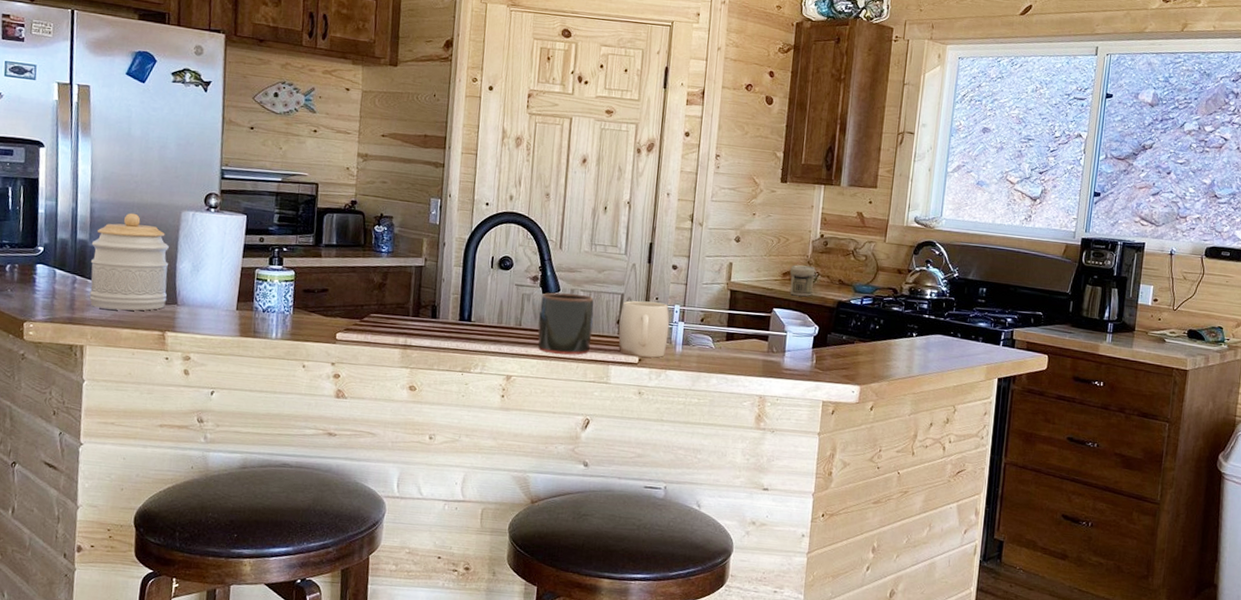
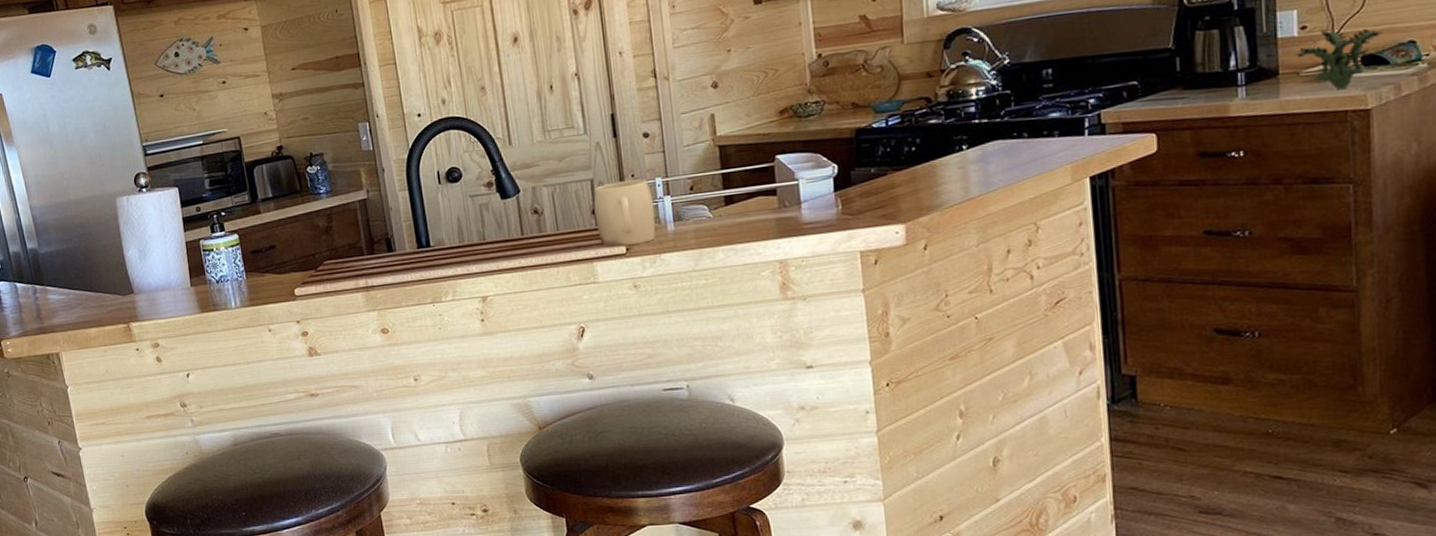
jar: present [89,213,169,311] -> none [41,211,124,313]
mug: present [538,292,594,356] -> none [501,190,567,264]
jar: present [789,264,816,297] -> none [787,95,822,135]
succulent plant: none [1148,305,1204,352] -> present [1296,28,1383,90]

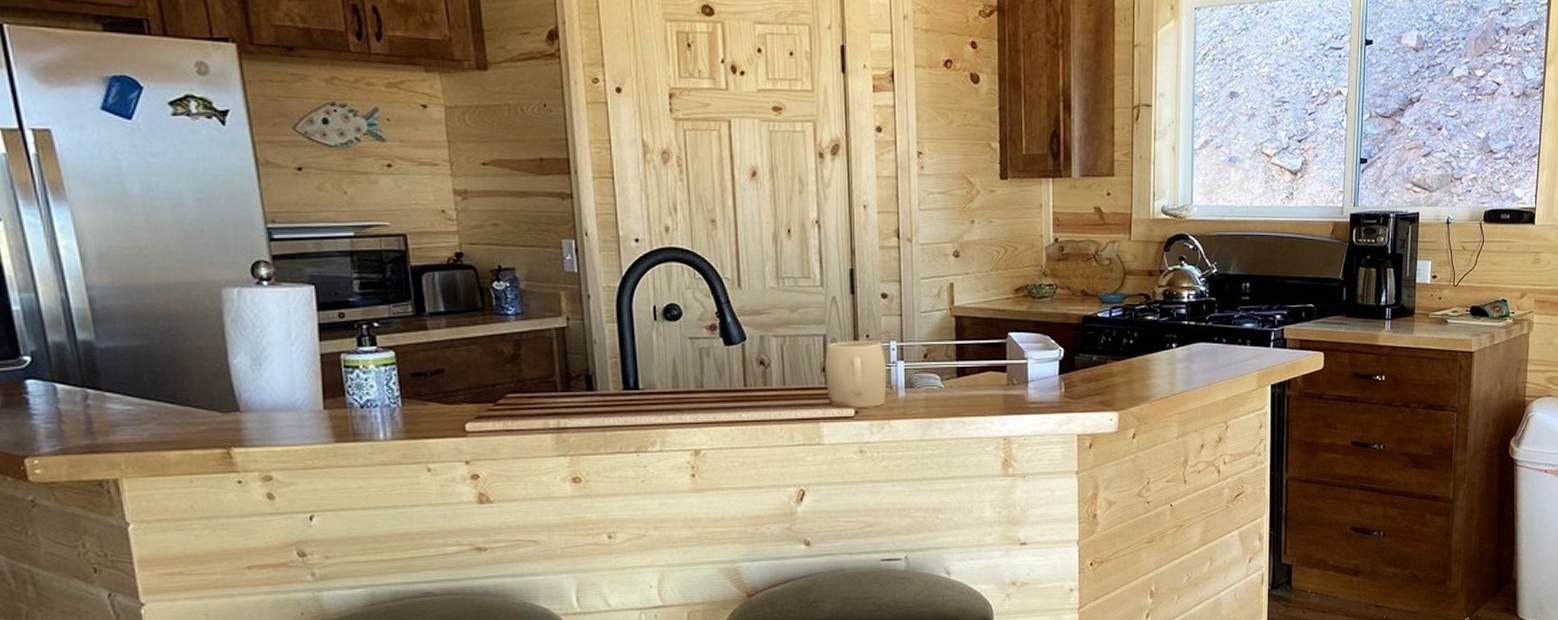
succulent plant: present [1296,28,1383,90] -> none [1428,281,1486,333]

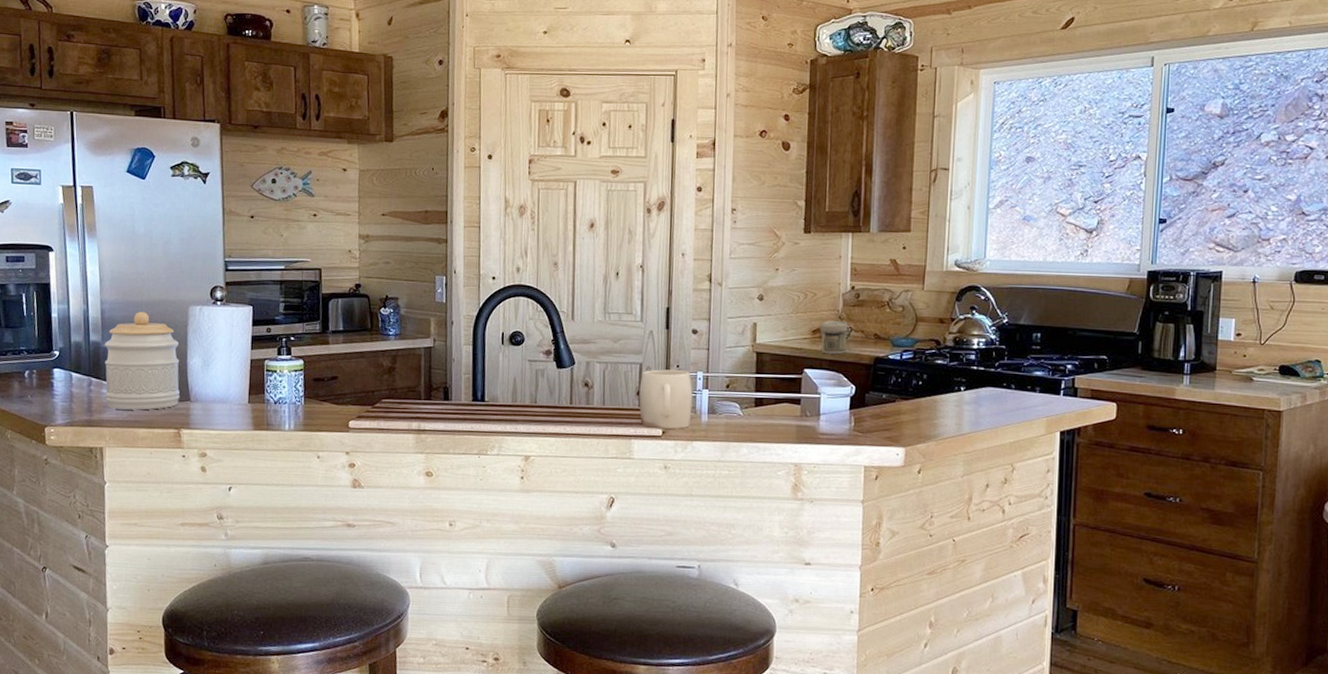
jar: none [99,298,225,428] -> present [104,311,180,410]
jar: none [1024,278,1053,315] -> present [820,321,848,355]

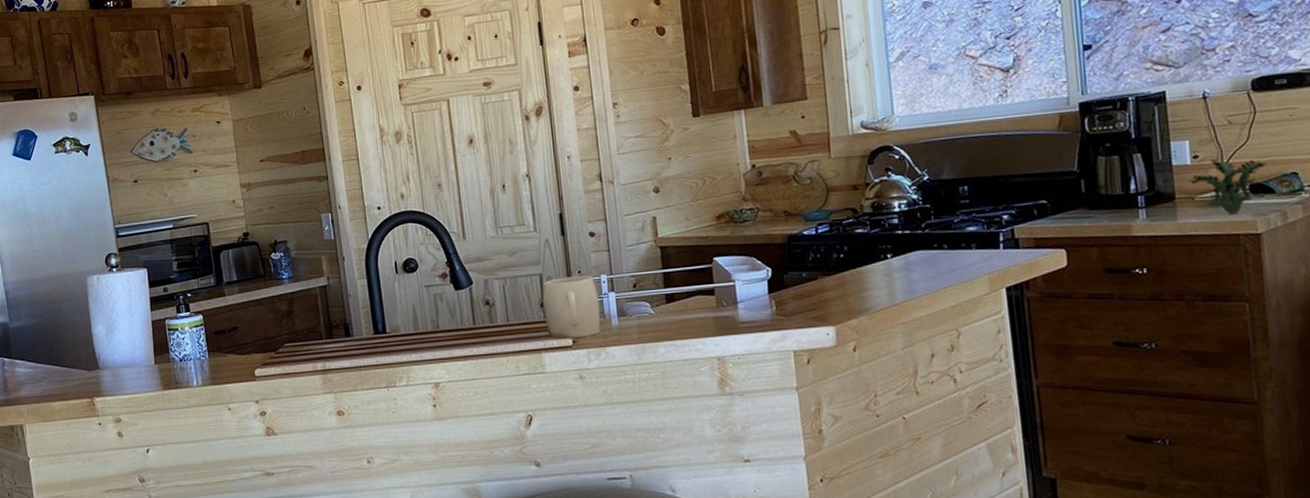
jar: present [104,311,180,410] -> none [11,287,90,386]
jar: present [820,321,848,355] -> none [724,202,757,239]
succulent plant: none [1231,339,1297,391] -> present [1190,159,1267,215]

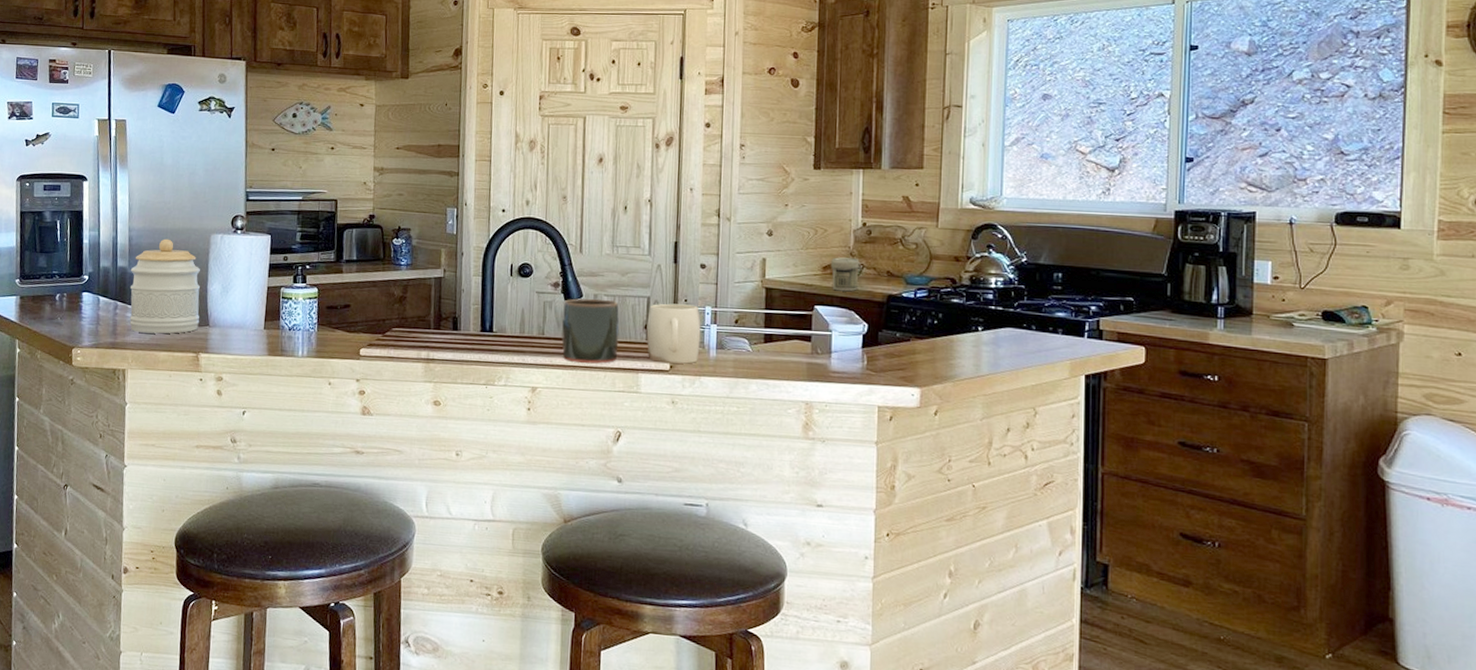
jar: none [11,287,90,386] -> present [129,238,201,334]
mug: none [454,283,517,352] -> present [561,298,620,365]
jar: none [724,202,757,239] -> present [831,257,860,292]
succulent plant: present [1190,159,1267,215] -> none [1268,283,1341,338]

